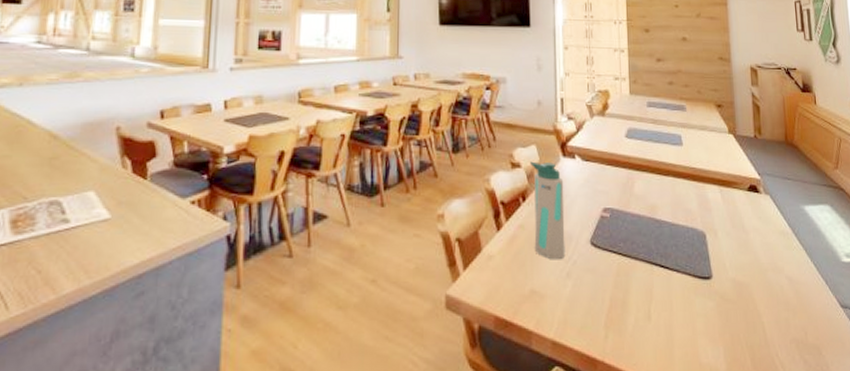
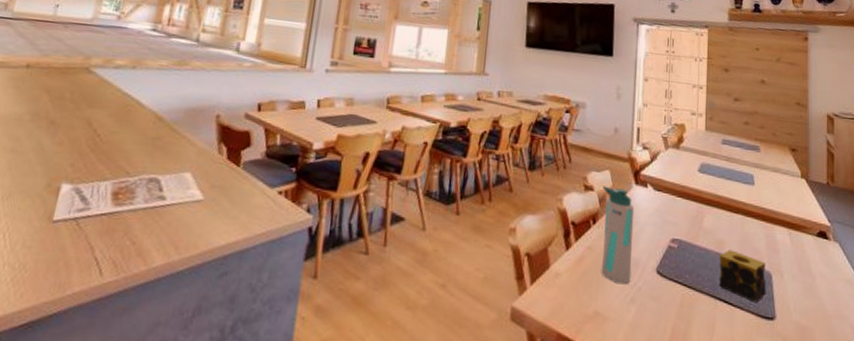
candle: none [652,213,701,264] -> present [719,249,766,303]

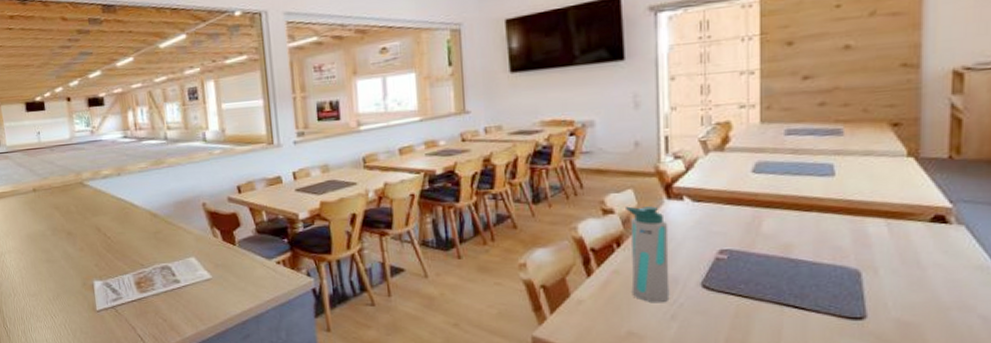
candle: present [719,249,766,303] -> none [785,252,853,304]

